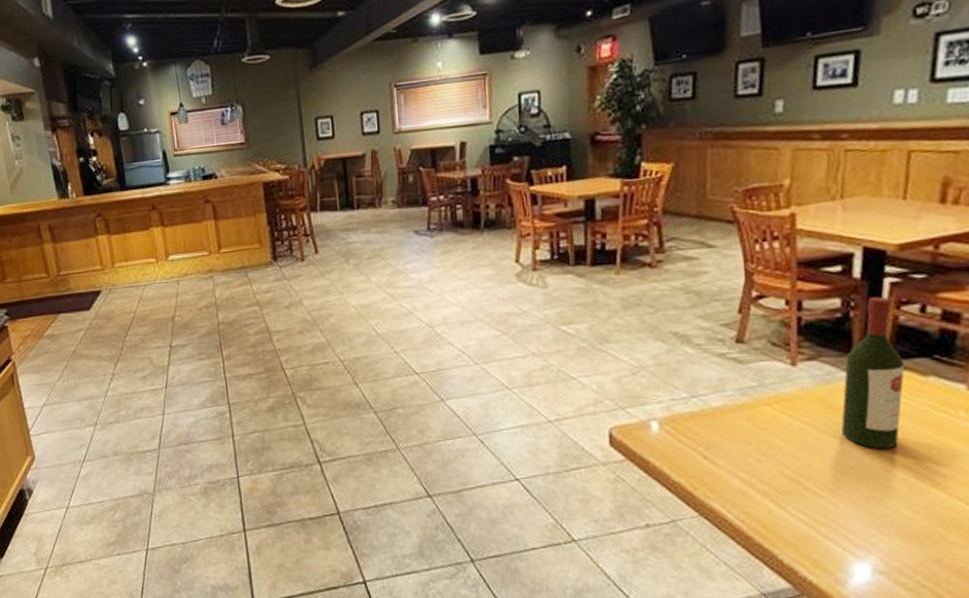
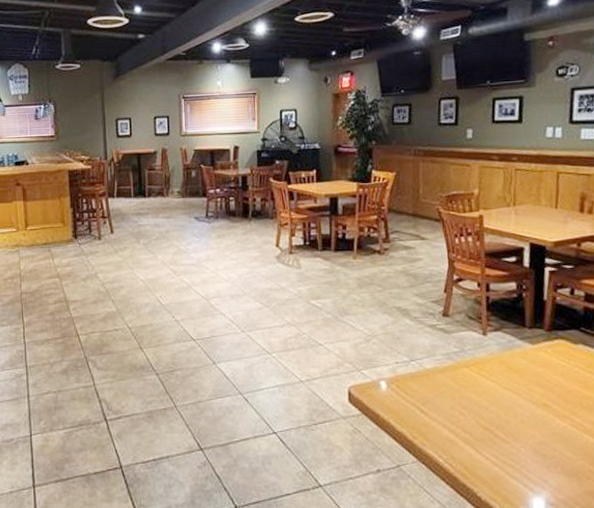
wine bottle: present [841,296,905,450] -> none [519,281,562,403]

